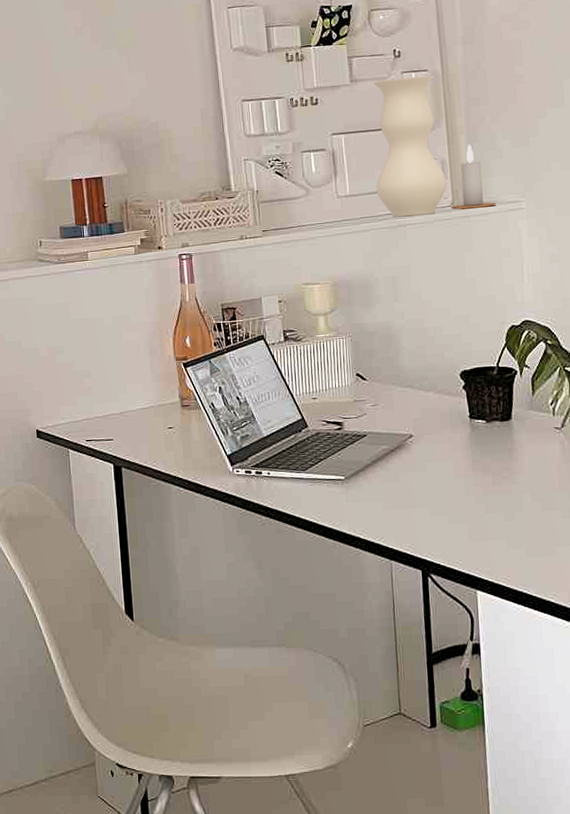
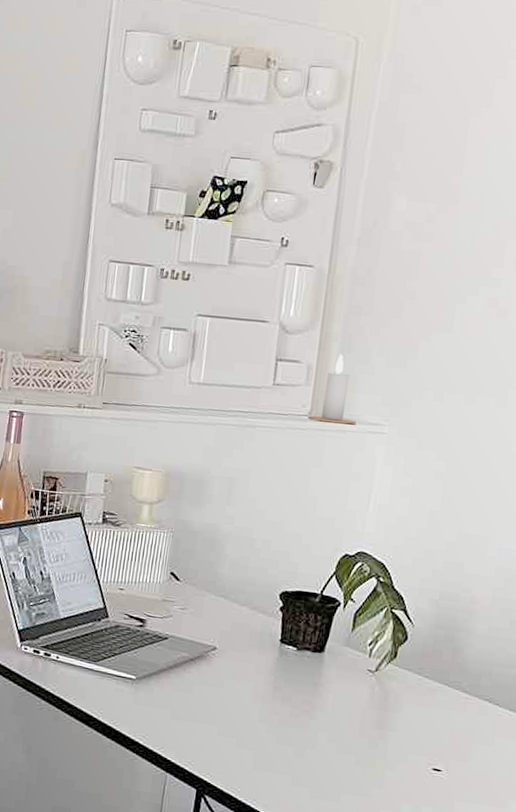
vase: present [373,75,447,218] -> none [231,267,320,421]

